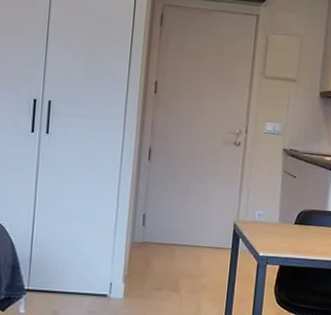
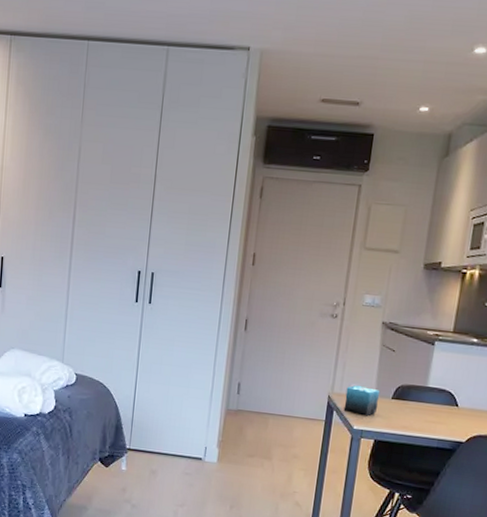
candle: none [249,211,284,243] -> present [343,385,381,416]

